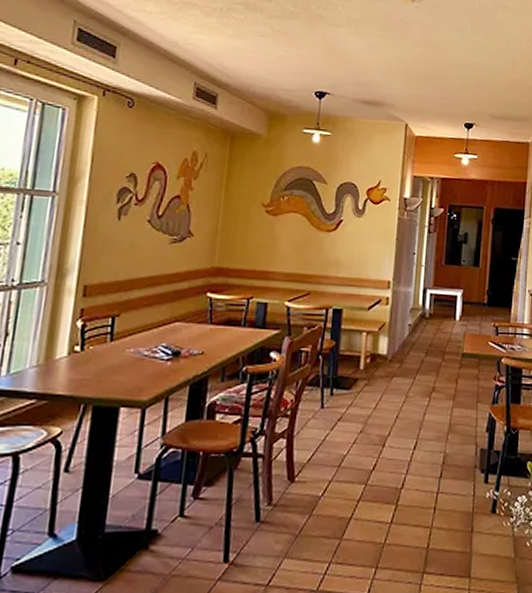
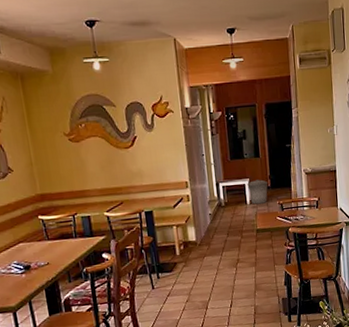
trash can: none [460,293,485,323] -> present [247,179,268,205]

